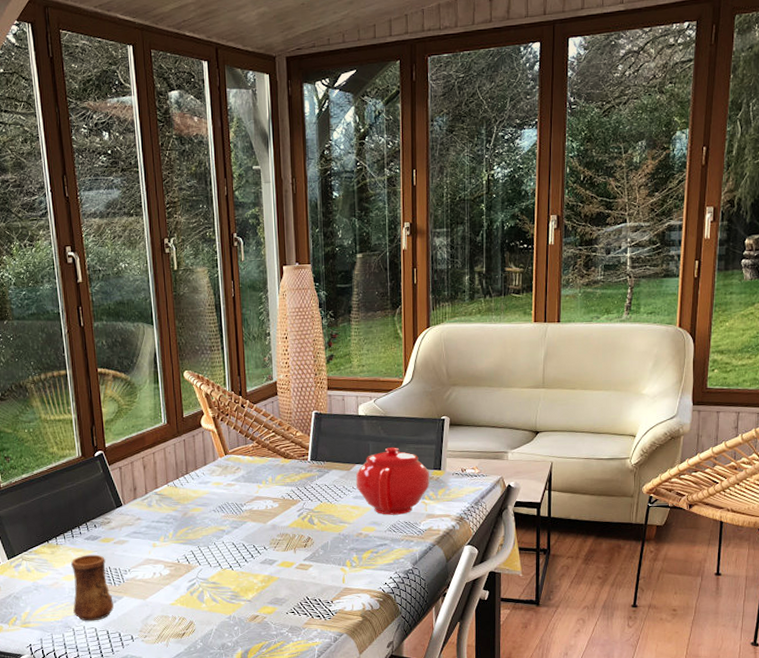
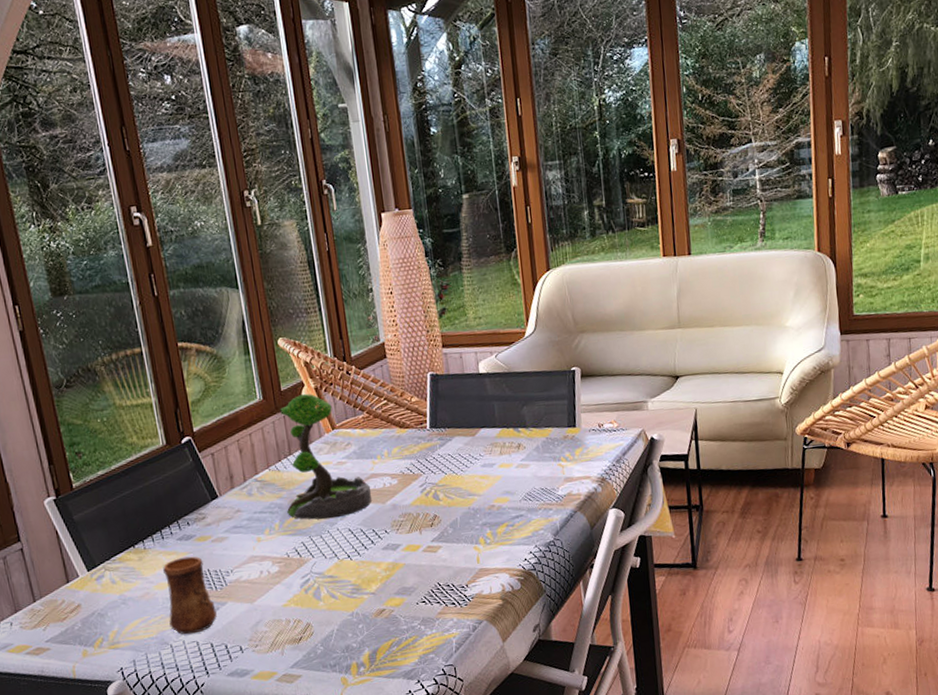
plant: none [180,422,254,533] -> present [280,394,372,520]
teapot: present [355,447,430,515] -> none [481,405,565,483]

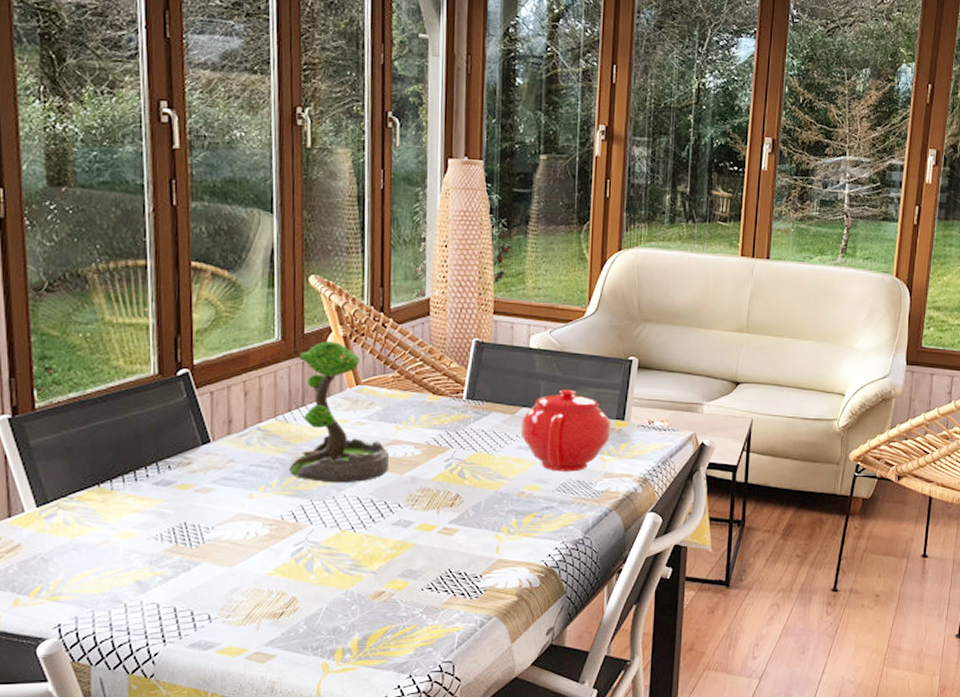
cup: present [163,556,217,635] -> none [128,505,187,594]
teapot: none [481,405,565,483] -> present [520,389,610,472]

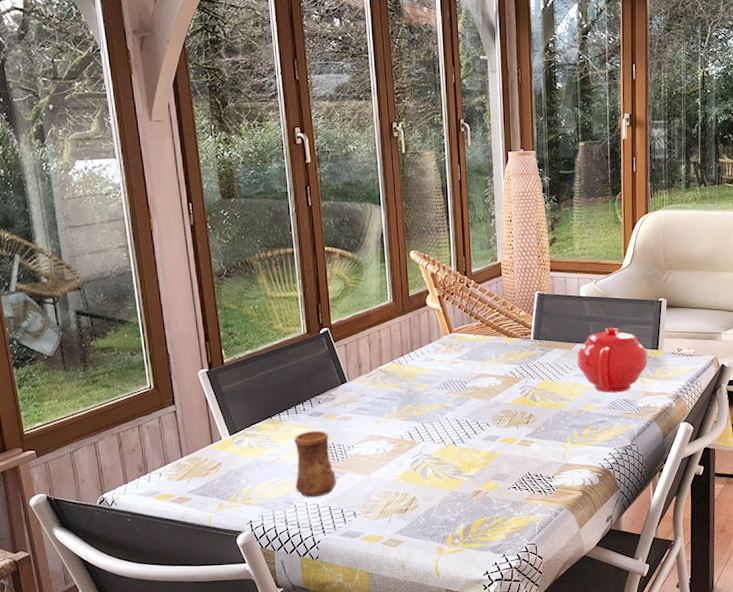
cup: none [128,505,187,594] -> present [294,430,336,497]
plant: present [289,341,389,483] -> none [405,301,478,409]

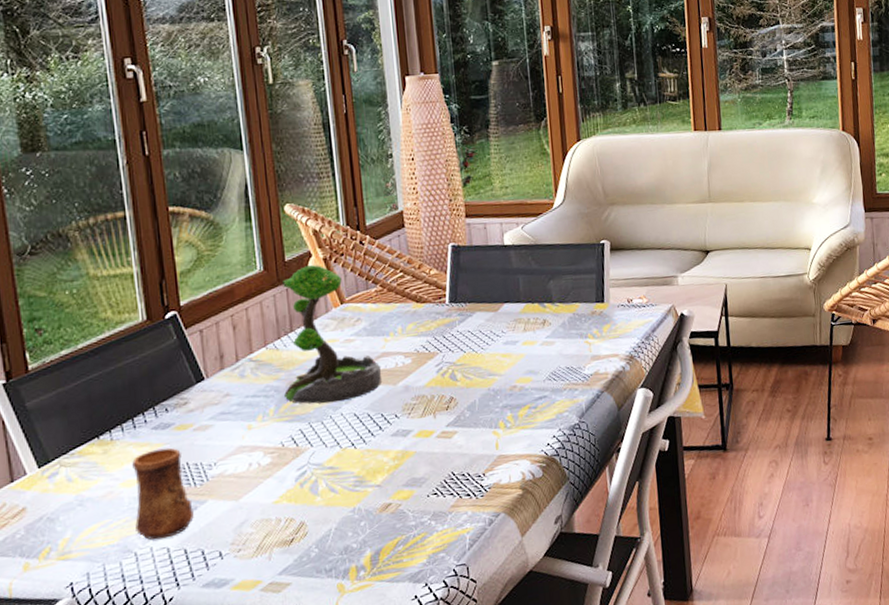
plant: none [405,301,478,409] -> present [283,265,381,404]
teapot: present [576,327,647,393] -> none [504,279,592,361]

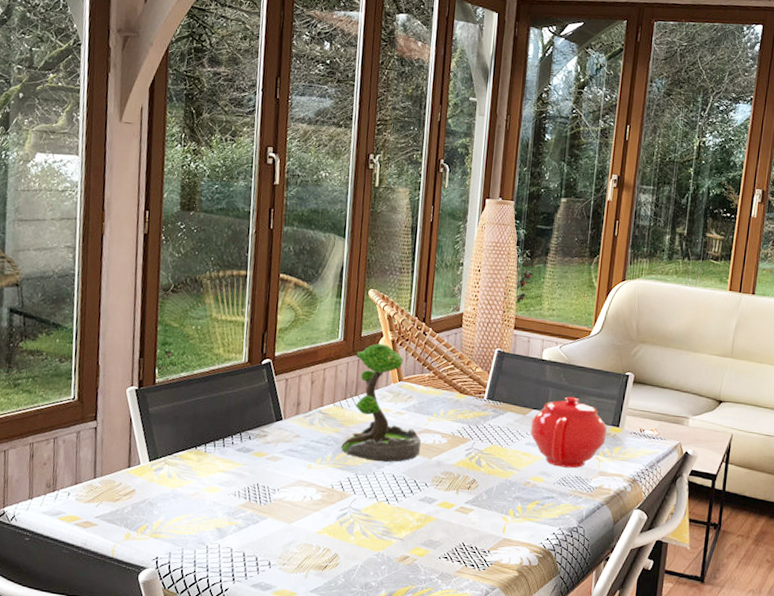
cup: present [132,447,194,540] -> none [210,467,256,540]
teapot: none [504,279,592,361] -> present [530,396,607,468]

